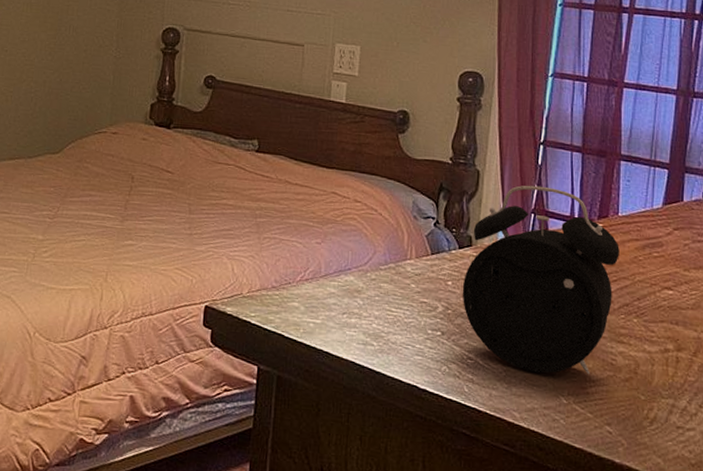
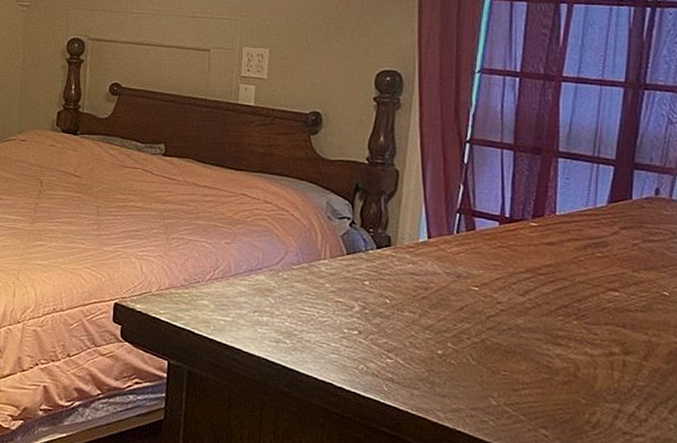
alarm clock: present [462,185,620,375] -> none [380,184,557,377]

